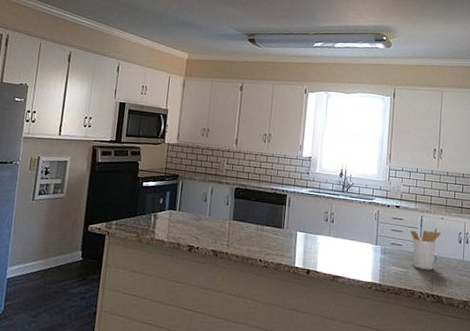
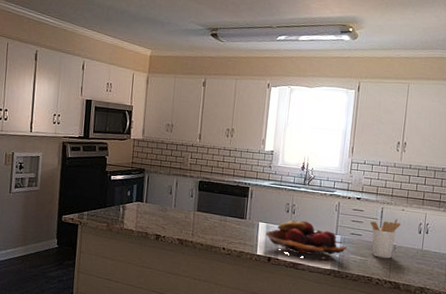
fruit basket: none [304,229,388,273] -> present [266,219,347,261]

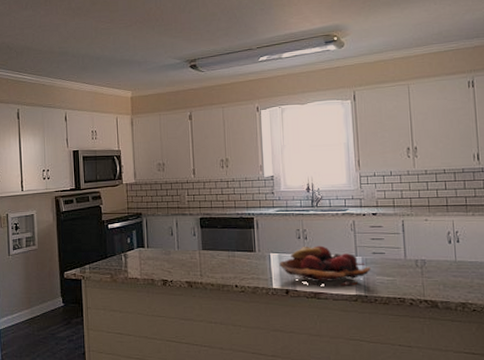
utensil holder: present [370,218,401,259] -> none [392,230,426,276]

